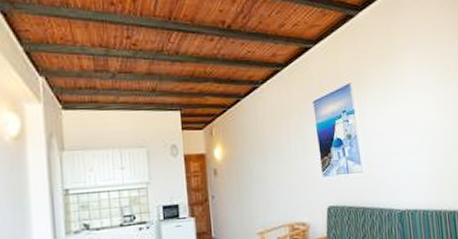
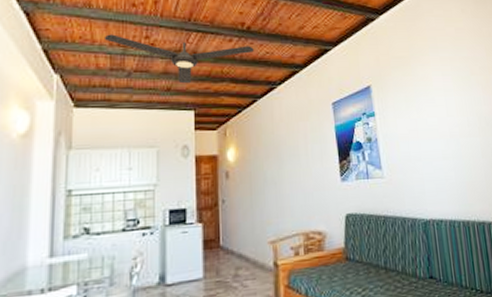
ceiling fan: none [84,35,236,84] -> present [103,34,254,84]

